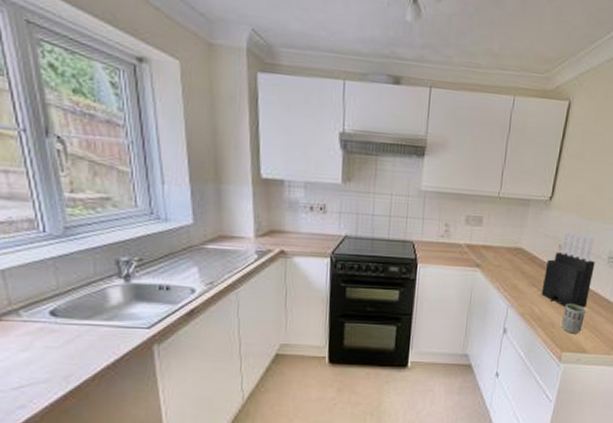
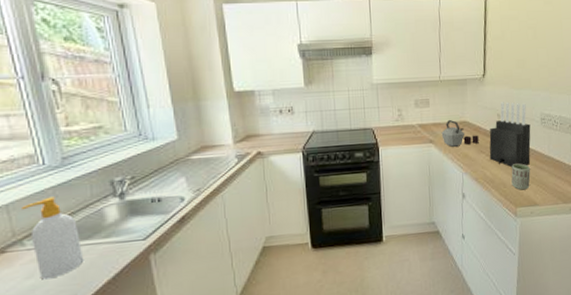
soap bottle: none [19,268,83,355] -> present [22,197,84,280]
kettle: none [490,243,533,275] -> present [441,119,479,147]

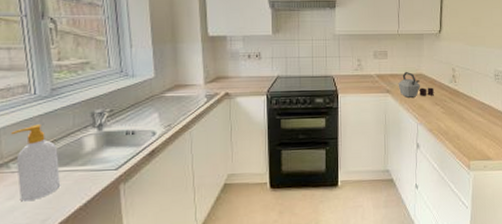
knife block: present [489,101,531,167] -> none [444,57,485,121]
cup: present [511,163,531,190] -> none [465,117,484,144]

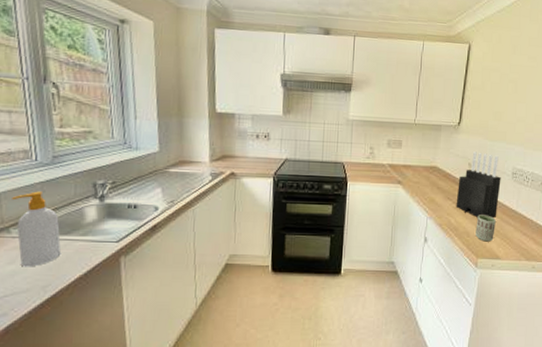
kettle: present [398,71,434,98] -> none [410,162,447,190]
knife block: none [444,57,485,121] -> present [456,151,501,219]
cup: none [465,117,484,144] -> present [475,215,496,242]

